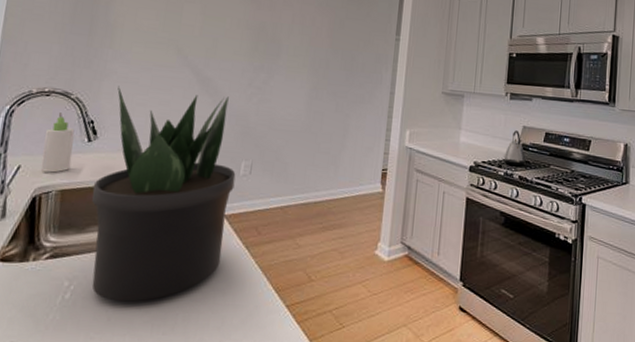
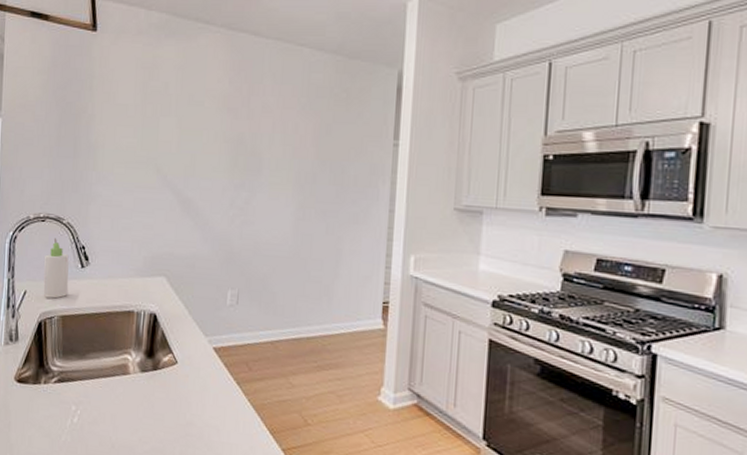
planter: present [91,85,236,302] -> none [88,209,223,432]
kettle: present [503,130,526,167] -> none [538,256,569,303]

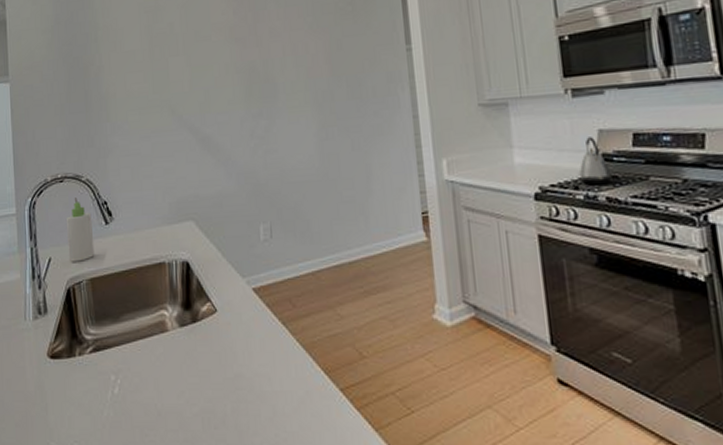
kettle: none [538,256,569,303] -> present [578,137,612,186]

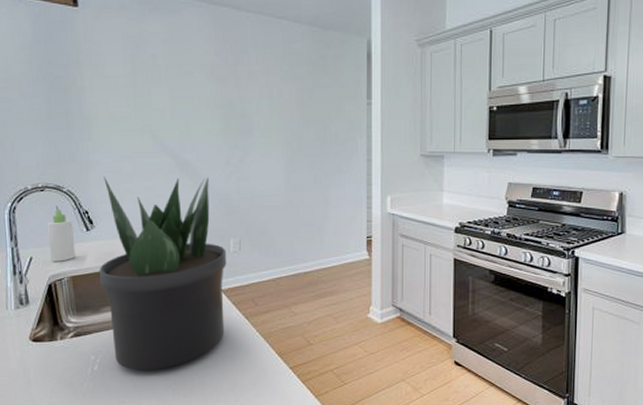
planter: none [118,153,259,394] -> present [99,176,227,370]
kettle: present [578,137,612,186] -> none [490,188,513,224]

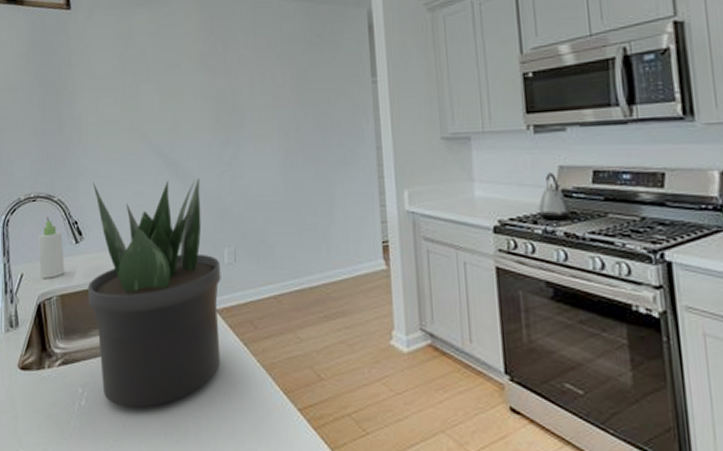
kettle: none [490,188,513,224] -> present [538,173,571,221]

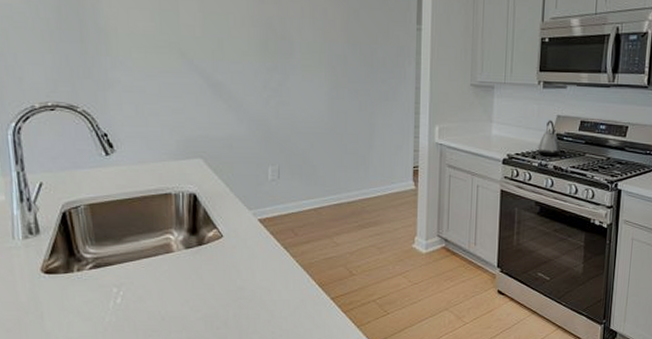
bottle: present [37,217,65,278] -> none [58,127,94,188]
planter: present [87,178,221,408] -> none [121,95,264,303]

